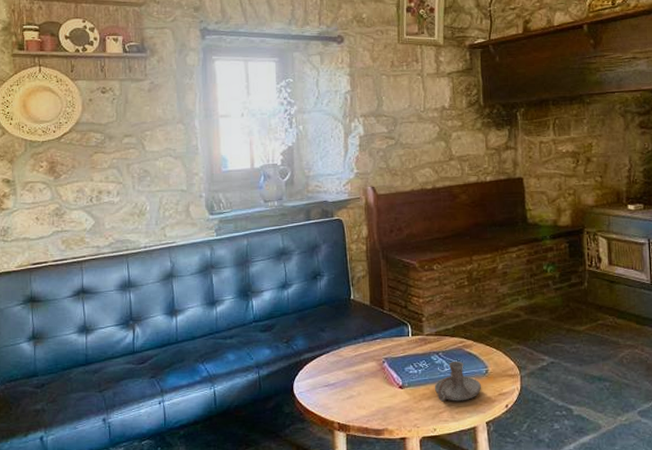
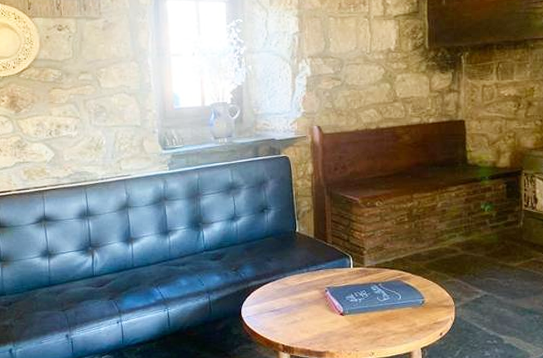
candle holder: present [434,361,481,402] -> none [373,292,417,329]

